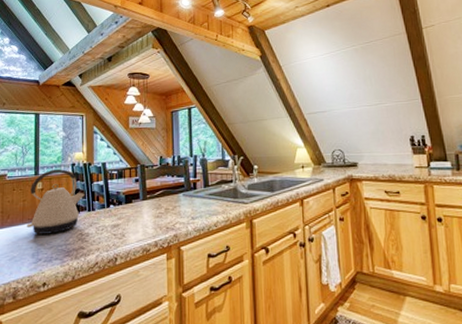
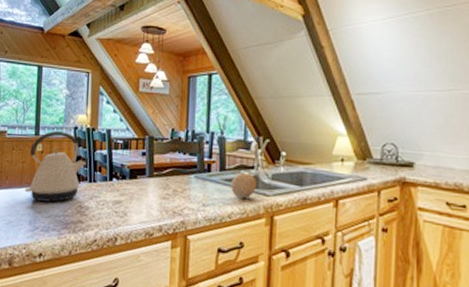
fruit: none [214,187,236,209] -> present [231,173,256,199]

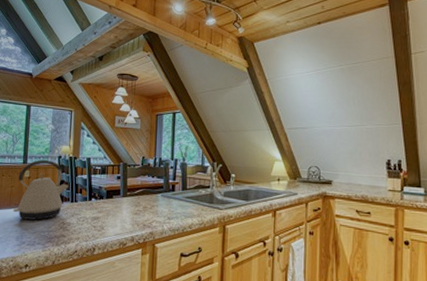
fruit: present [231,173,256,199] -> none [191,192,212,213]

